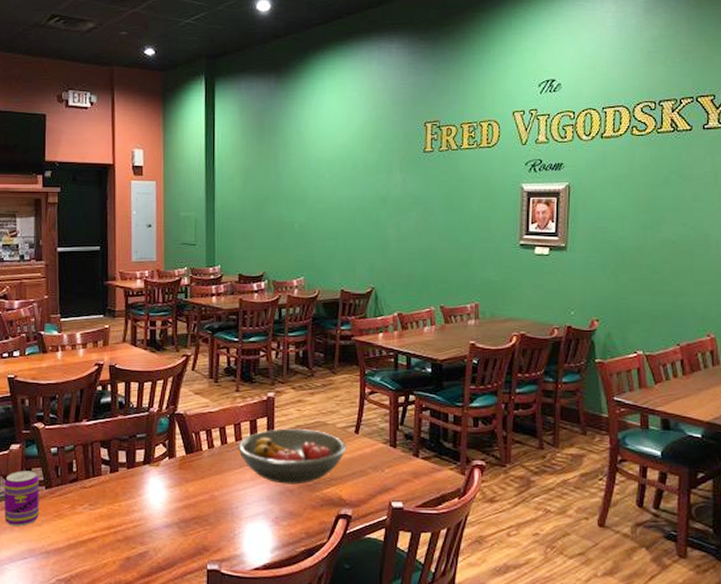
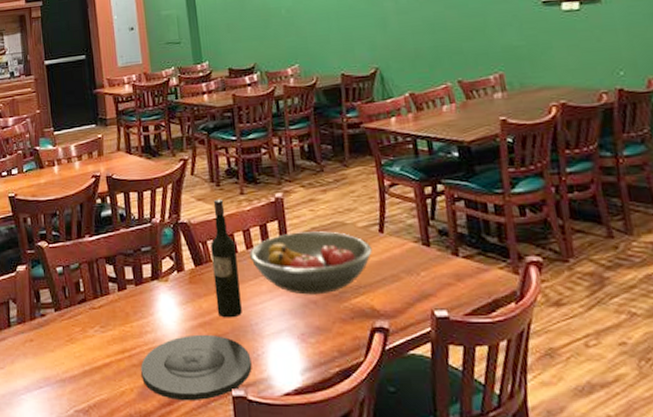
beverage can: present [4,470,40,526] -> none [14,293,51,353]
plate: none [125,514,228,574] -> present [141,334,252,401]
wine bottle: none [202,394,226,501] -> present [211,198,242,318]

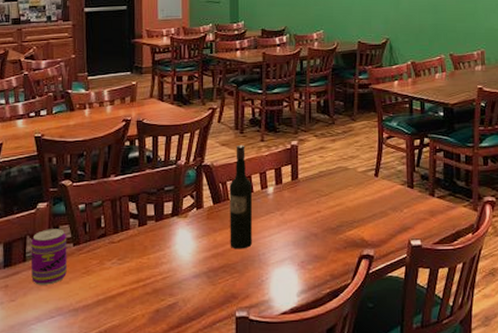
beverage can: none [14,293,51,353] -> present [31,228,67,285]
plate: present [141,334,252,401] -> none [154,264,256,323]
fruit bowl: present [250,231,373,295] -> none [264,175,367,229]

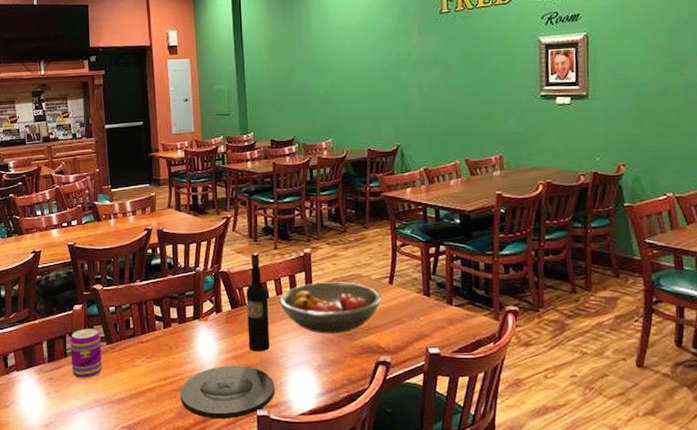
plate: none [154,264,256,323] -> present [180,365,275,420]
fruit bowl: none [264,175,367,229] -> present [279,282,382,334]

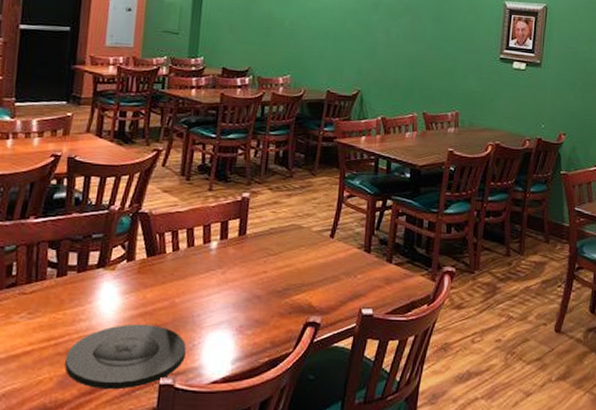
wine bottle: present [246,252,270,352] -> none [161,192,193,309]
fruit bowl: present [279,282,382,334] -> none [205,231,321,291]

